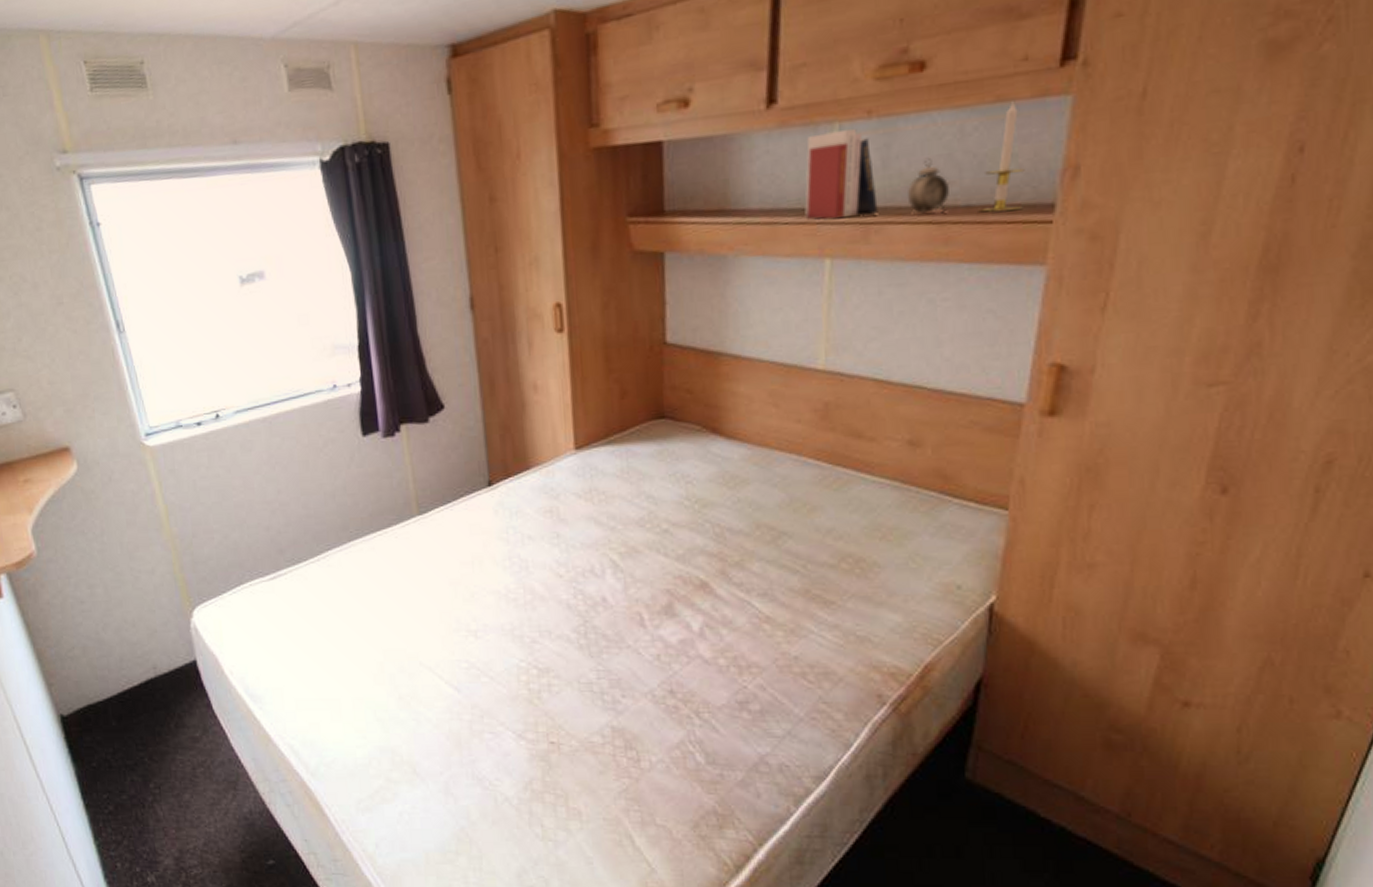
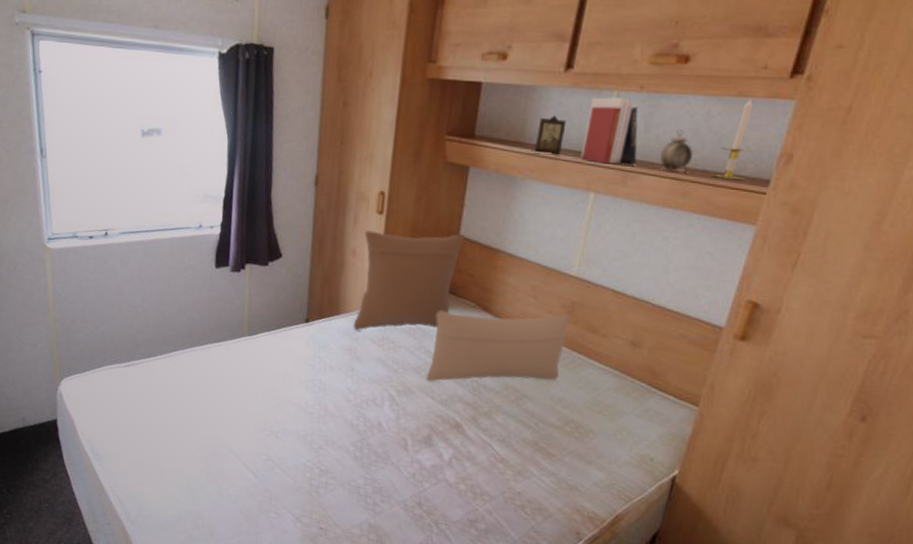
pillow: none [544,340,673,486] -> present [353,230,465,331]
pillow: none [653,420,826,535] -> present [426,310,571,382]
photo frame: none [741,167,780,222] -> present [532,115,567,156]

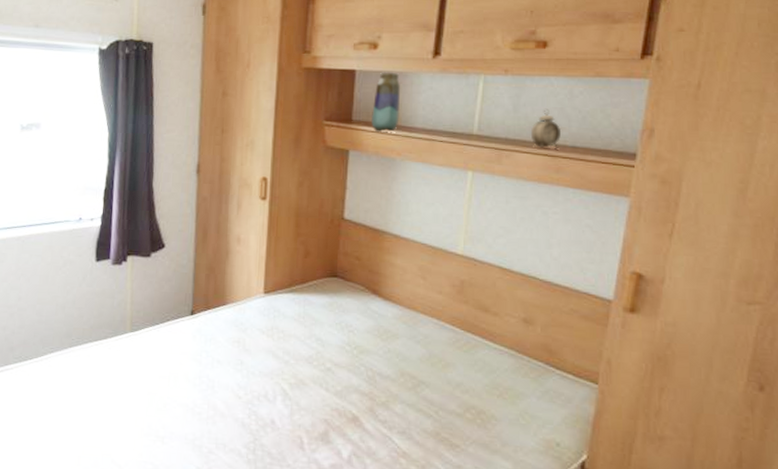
pillow: present [353,230,465,331] -> none [240,217,349,321]
pillow: present [426,310,571,382] -> none [318,294,461,372]
vase: none [494,85,528,150] -> present [372,72,401,133]
photo frame: present [532,115,567,156] -> none [408,99,439,137]
books: present [580,97,638,166] -> none [456,80,509,144]
candle: present [710,98,753,181] -> none [580,78,615,155]

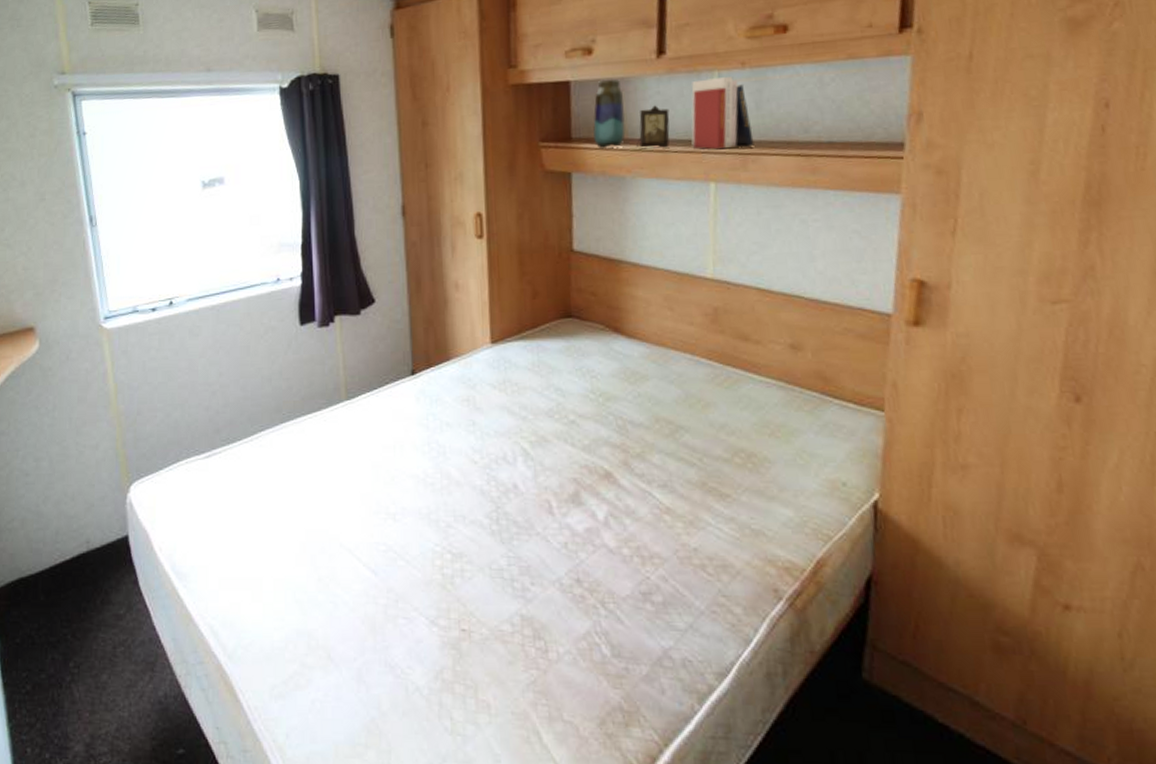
photo frame: none [408,99,439,137] -> present [637,105,670,149]
books: none [456,80,509,144] -> present [691,76,754,150]
alarm clock: present [530,108,562,148] -> none [777,101,815,148]

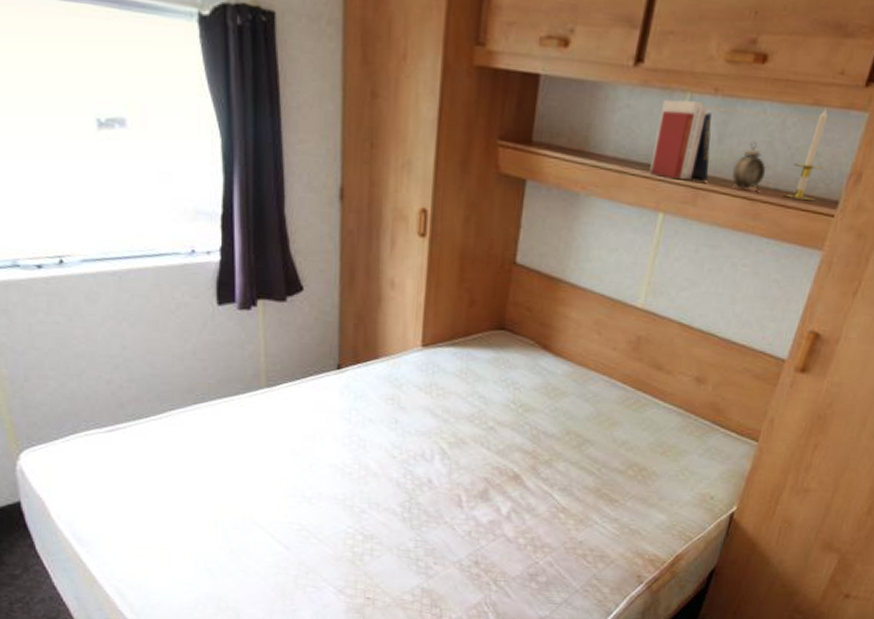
vase: present [593,79,626,149] -> none [554,79,593,161]
photo frame: present [637,105,670,149] -> none [596,119,635,169]
alarm clock: none [777,101,815,148] -> present [732,141,767,191]
candle: none [837,59,877,148] -> present [781,107,828,202]

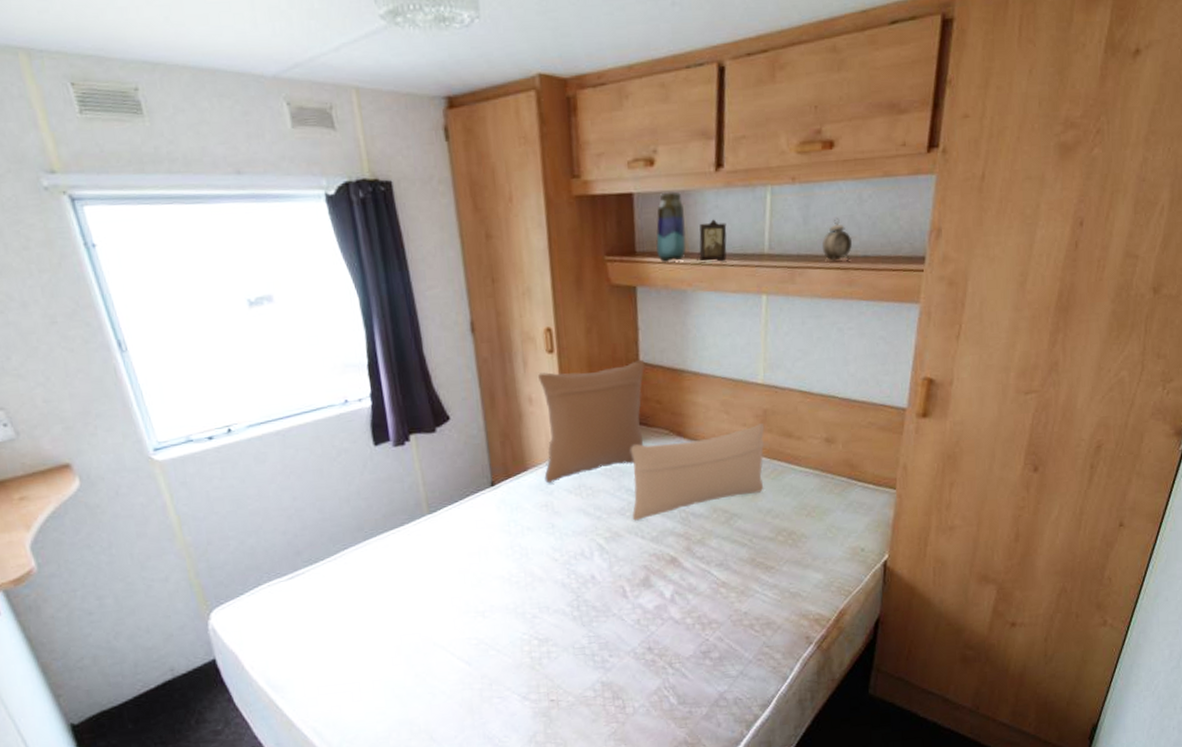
pillow: none [395,256,522,377] -> present [537,360,645,484]
pillow: none [480,350,636,431] -> present [631,423,765,521]
vase: none [554,79,593,161] -> present [656,191,686,263]
photo frame: none [596,119,635,169] -> present [697,219,727,263]
books: present [649,99,712,182] -> none [746,191,801,264]
candle: present [781,107,828,202] -> none [871,177,904,262]

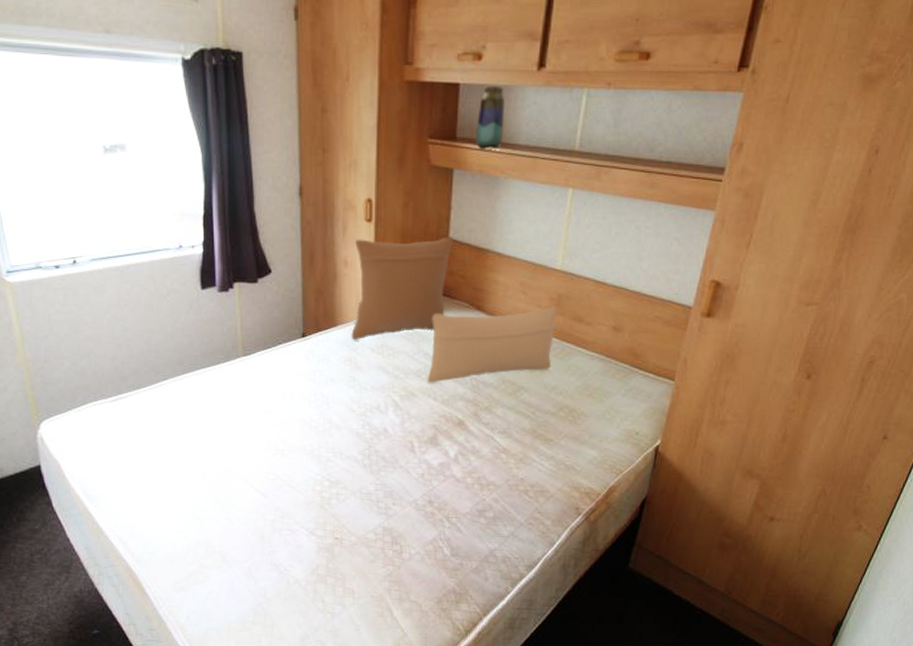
photo frame: present [697,219,727,263] -> none [512,114,543,154]
alarm clock: present [821,217,853,261] -> none [629,123,659,164]

